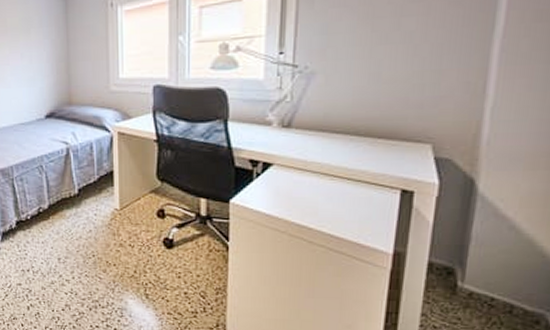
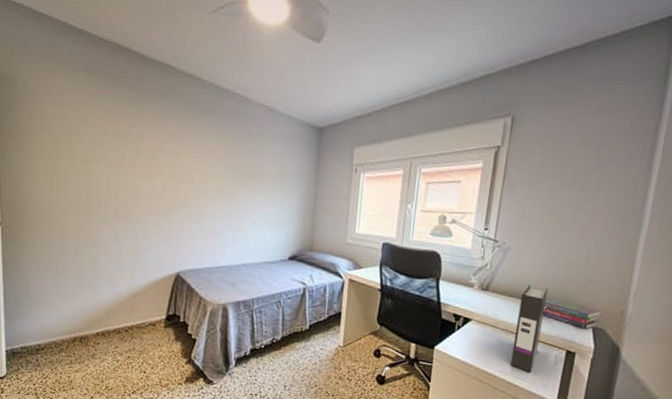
binder: none [328,113,371,220] -> present [510,284,549,373]
books: none [365,128,445,161] -> present [542,298,601,329]

